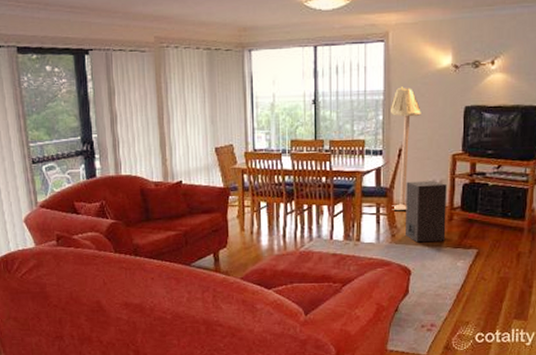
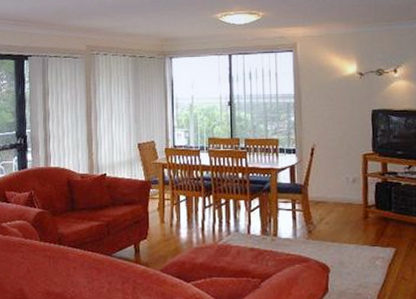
floor lamp: present [390,87,421,210] -> none [300,91,331,207]
speaker: present [406,181,447,243] -> none [320,179,362,240]

